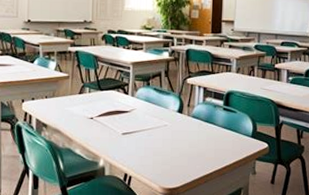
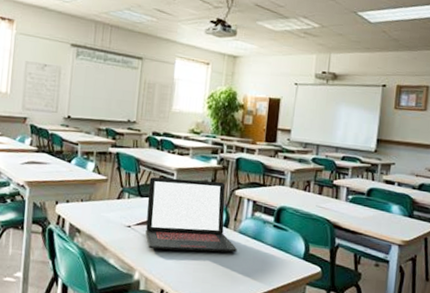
laptop: none [107,71,192,138] -> present [145,177,238,253]

